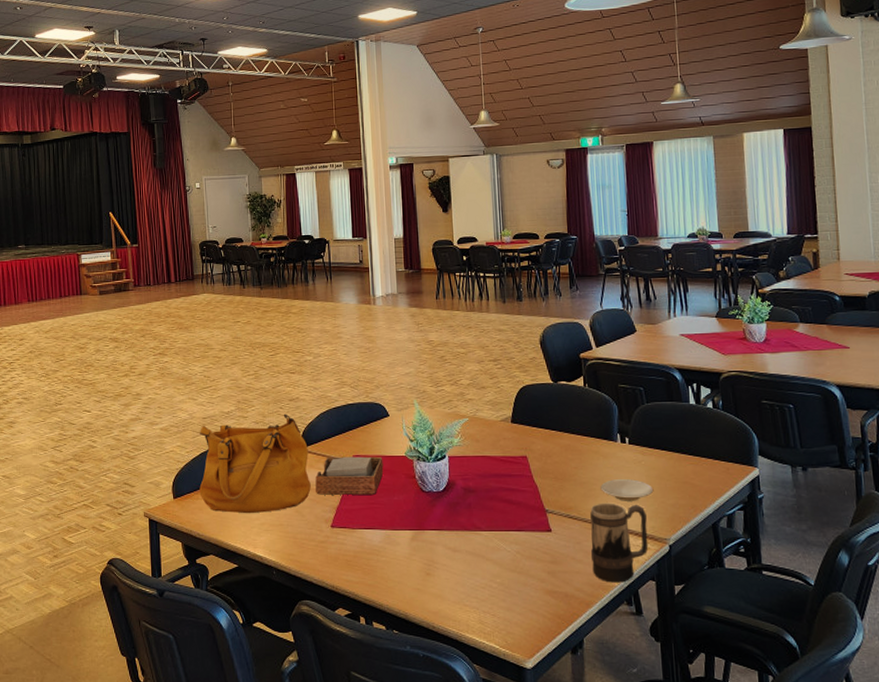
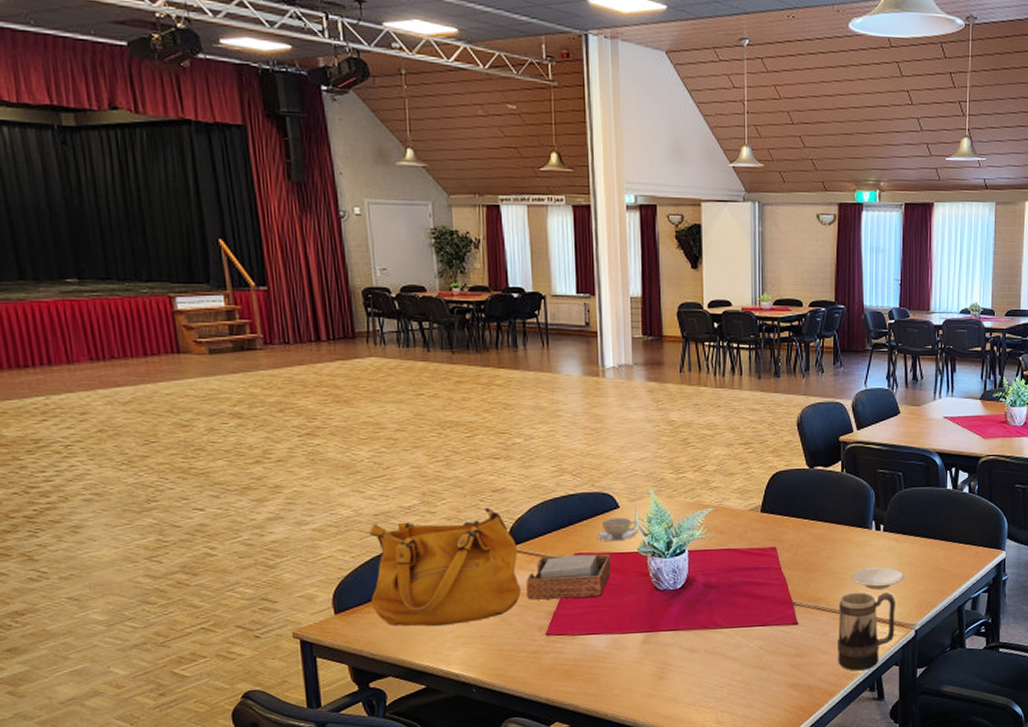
teacup: none [371,425,405,446] -> present [597,517,638,542]

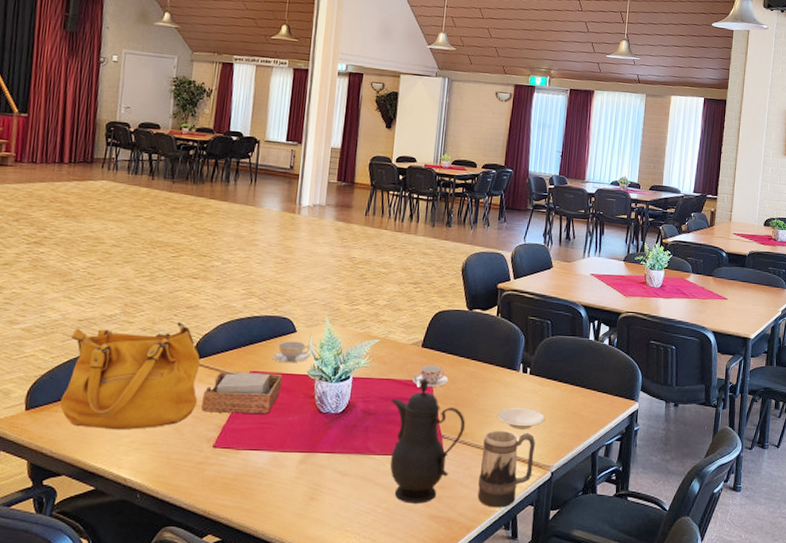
coffeepot: none [733,545,818,674] -> present [390,378,466,504]
teacup: none [754,530,795,555] -> present [412,365,449,387]

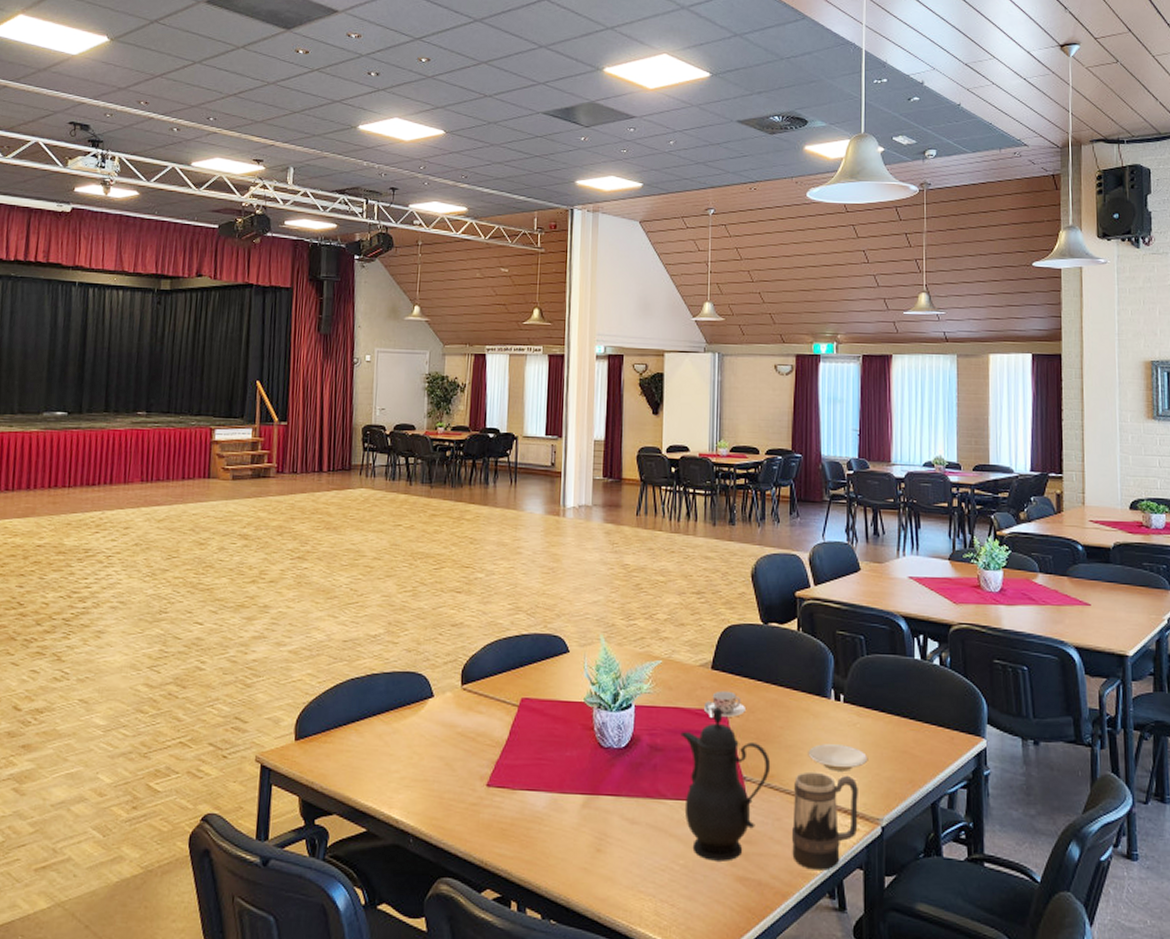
handbag: present [60,322,200,430] -> none [328,641,468,765]
napkin holder: present [201,371,283,415] -> none [472,698,557,749]
teacup: present [273,341,310,363] -> none [545,663,586,689]

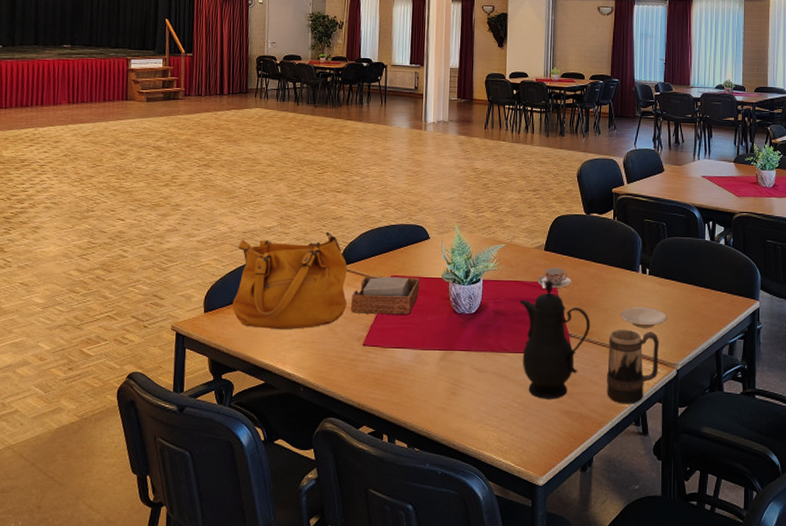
handbag: none [328,641,468,765] -> present [232,232,347,330]
napkin holder: none [472,698,557,749] -> present [351,276,420,316]

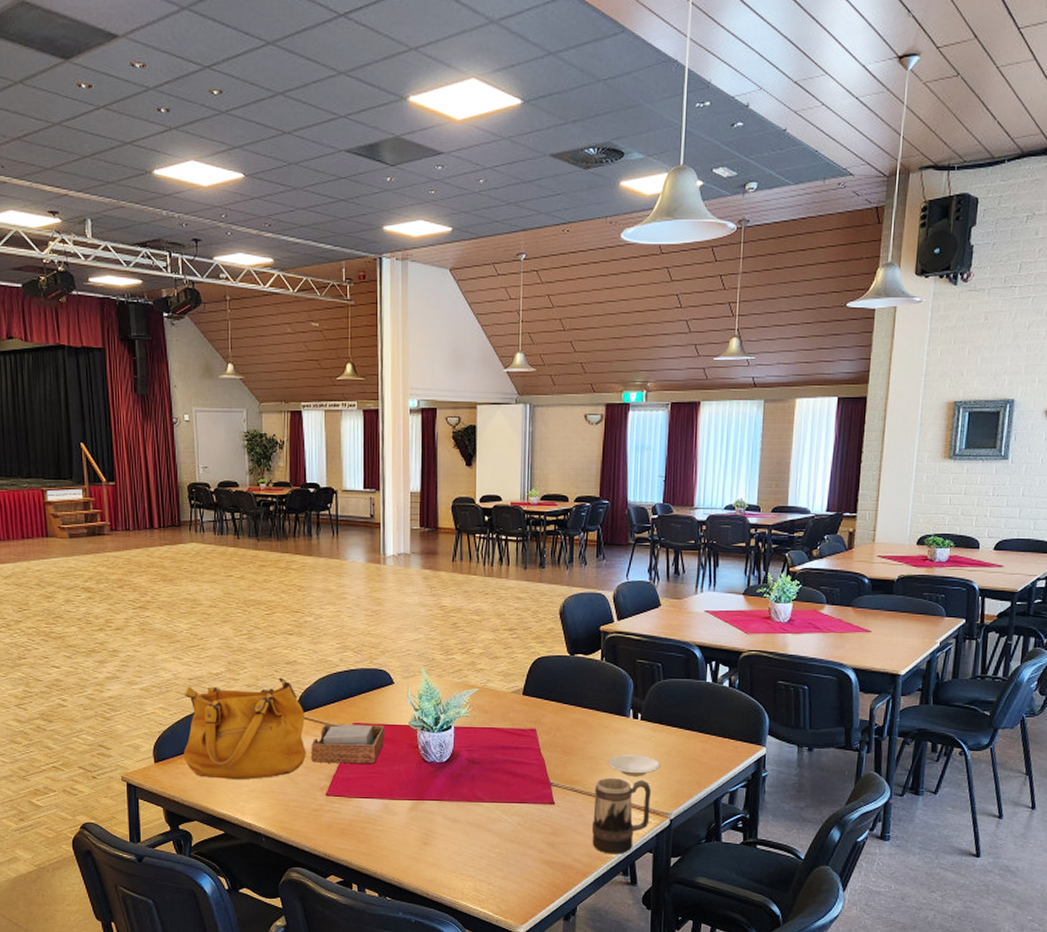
coffeepot: present [519,280,591,399] -> none [495,727,575,849]
teacup: present [537,267,572,289] -> none [515,713,554,736]

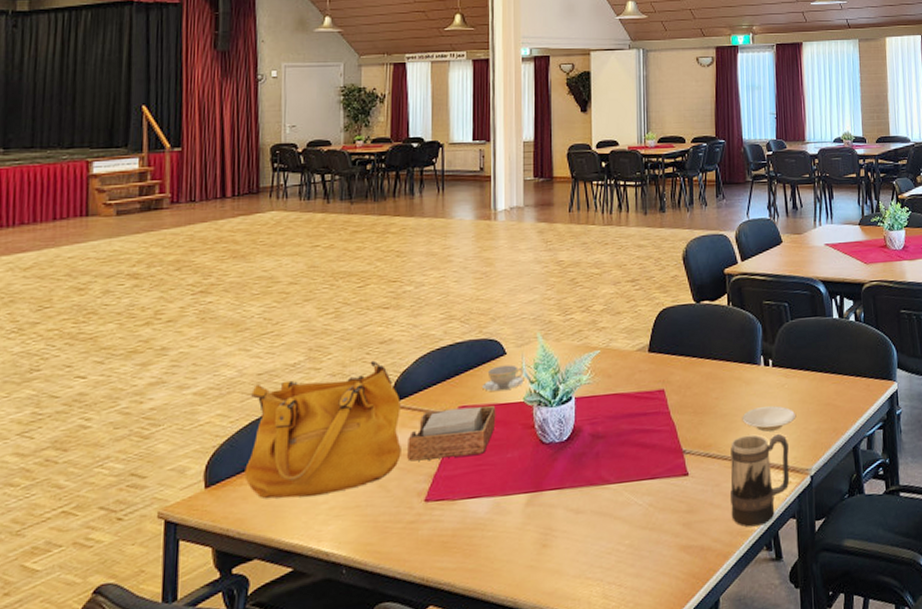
teacup: none [373,693,410,715] -> present [483,365,525,392]

